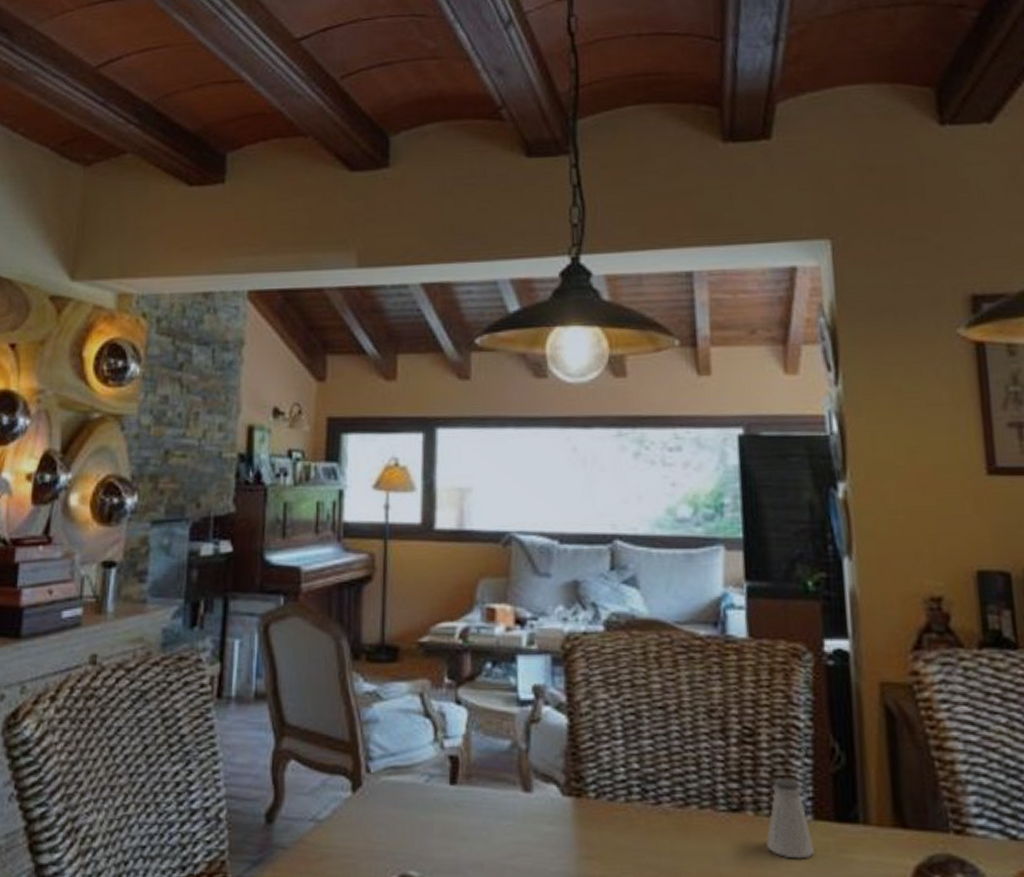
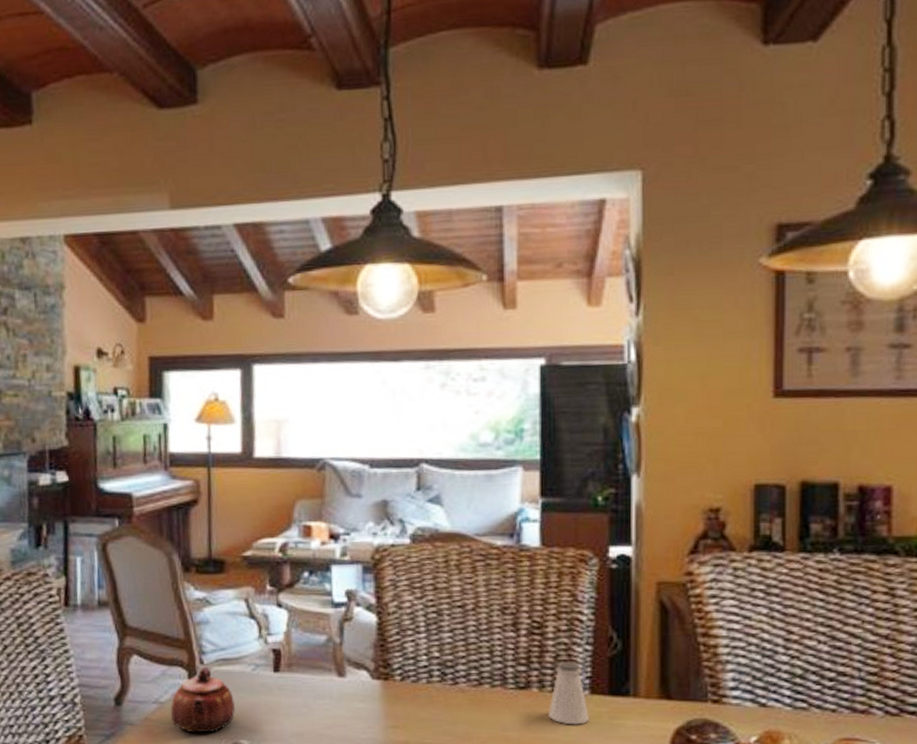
teapot: none [329,776,405,860] -> present [170,666,236,732]

